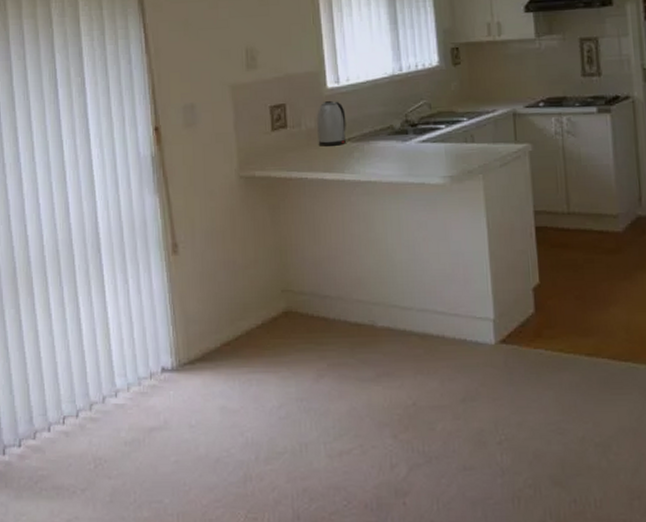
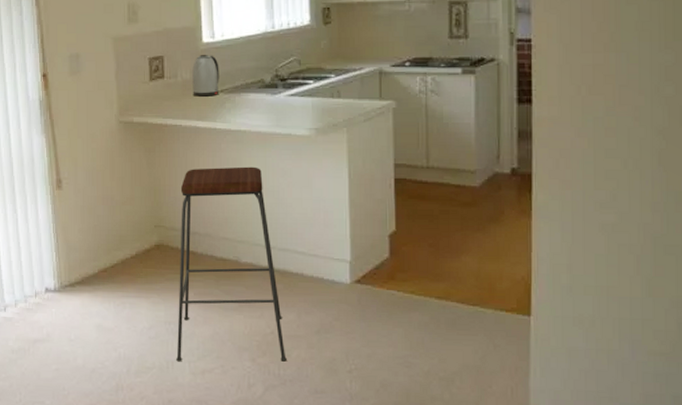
bar stool: none [308,220,431,444] -> present [176,166,287,362]

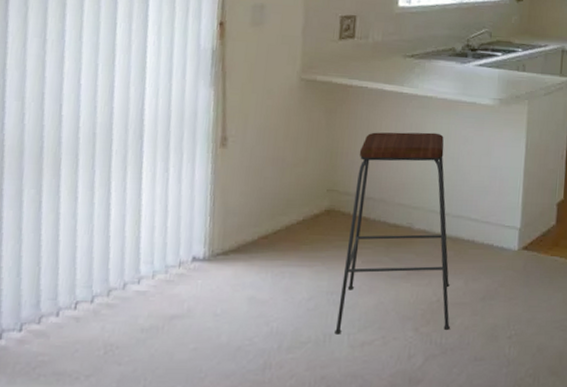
kettle: present [192,55,219,97] -> none [382,18,413,61]

